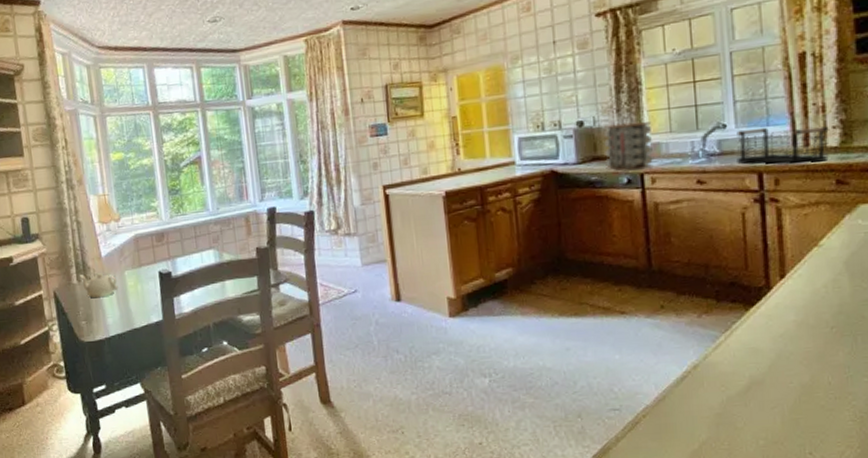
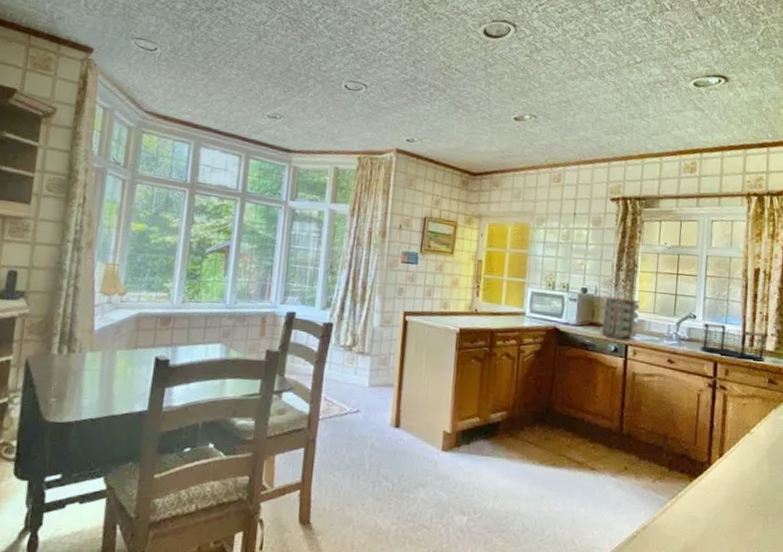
teapot: present [80,273,119,299] -> none [63,346,105,375]

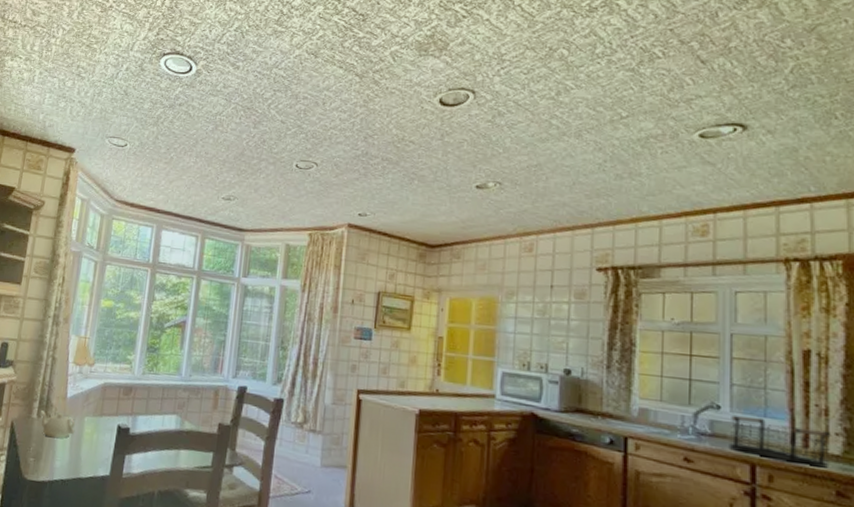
teapot: none [63,346,105,375] -> present [41,411,75,439]
spice rack: present [599,291,640,342] -> none [589,374,641,434]

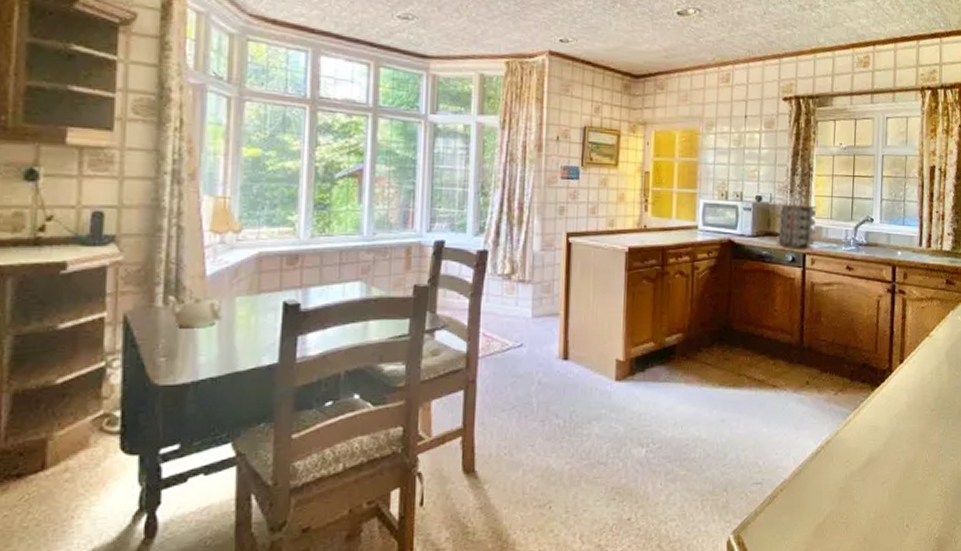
spice rack: none [589,374,641,434] -> present [776,197,816,251]
dish rack: present [729,414,831,468] -> none [878,225,945,262]

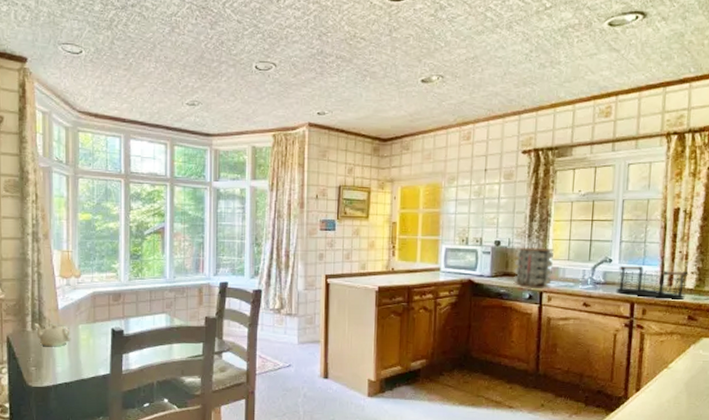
dish rack: none [878,225,945,262] -> present [616,265,689,300]

